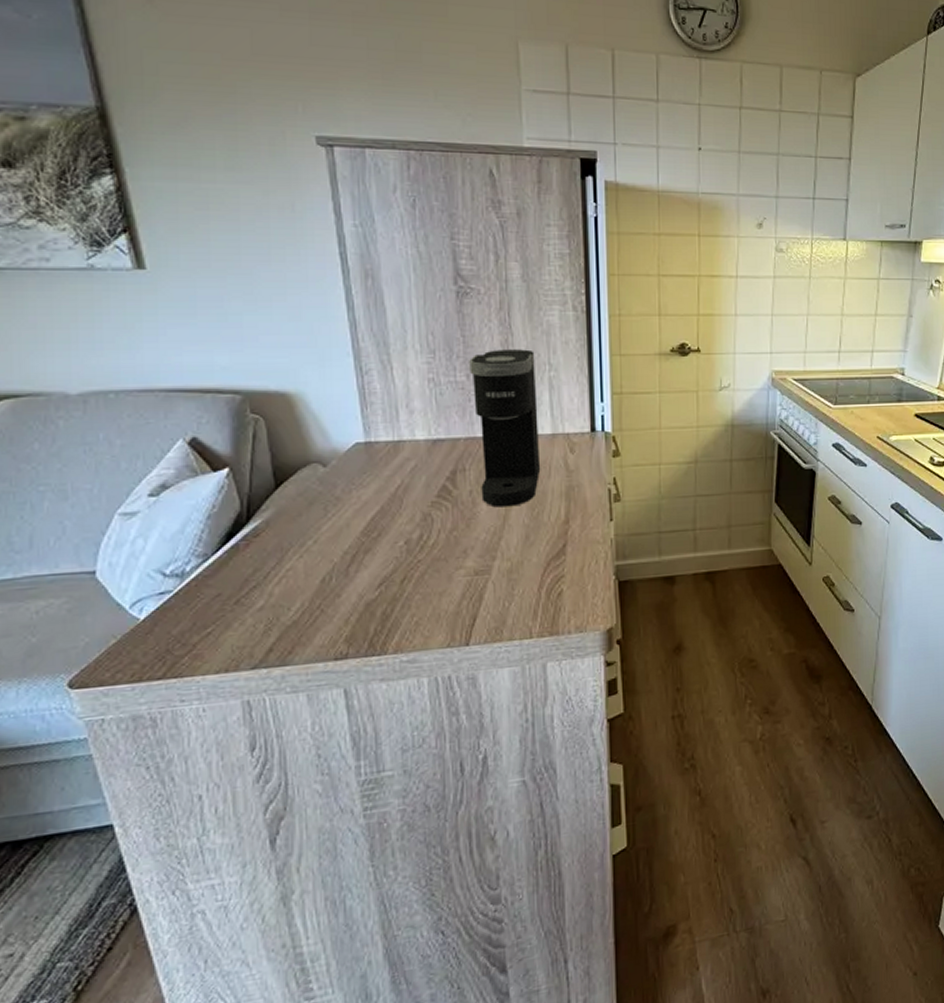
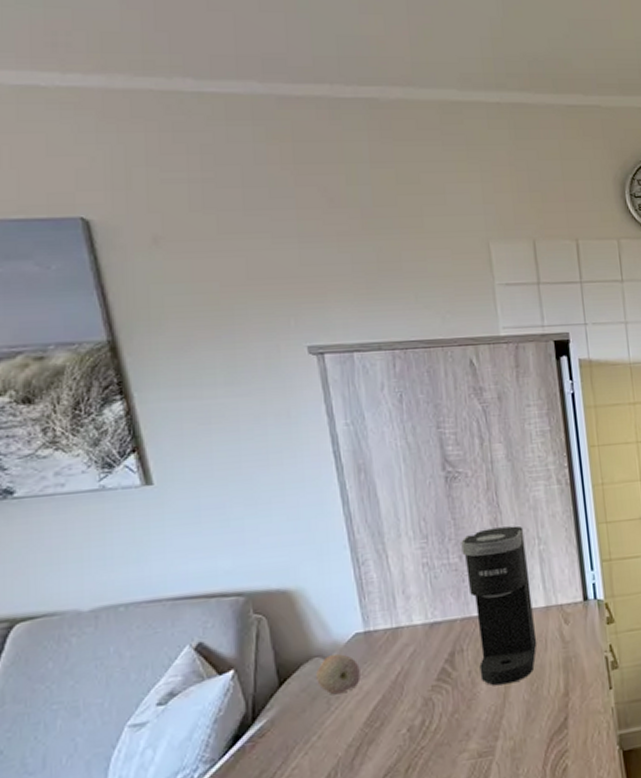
fruit: none [314,461,359,502] -> present [316,653,361,695]

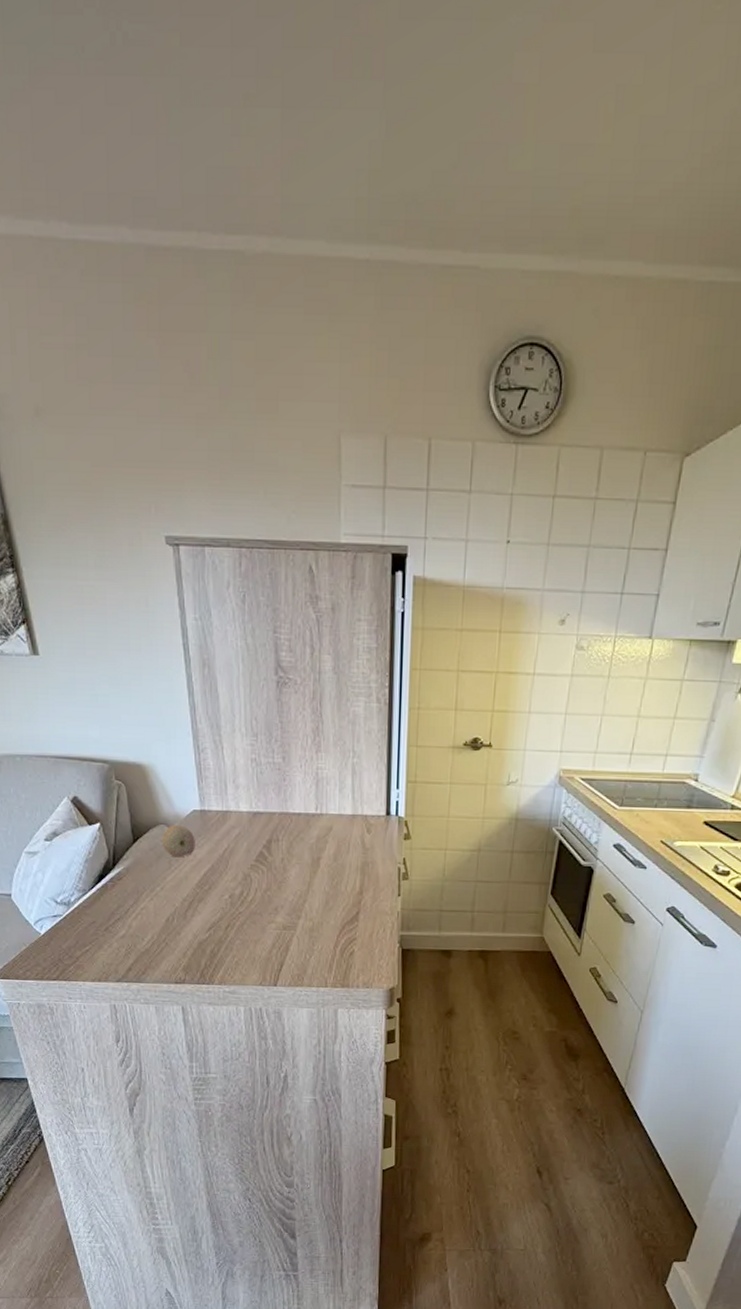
coffee maker: present [461,525,537,686] -> none [285,736,341,875]

